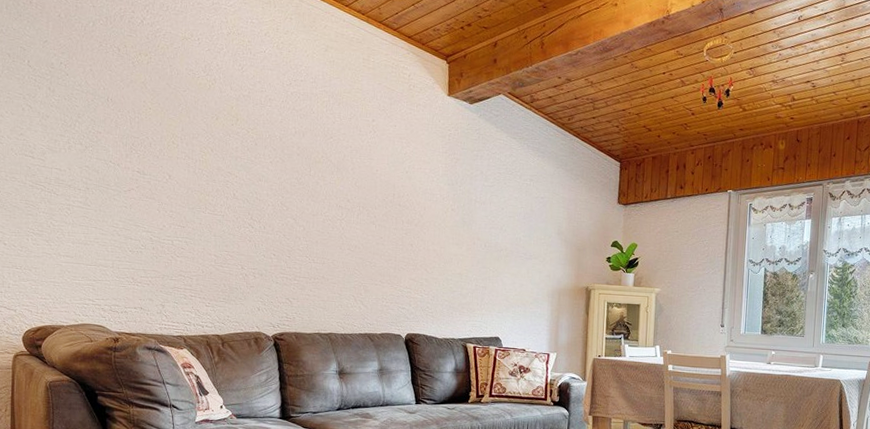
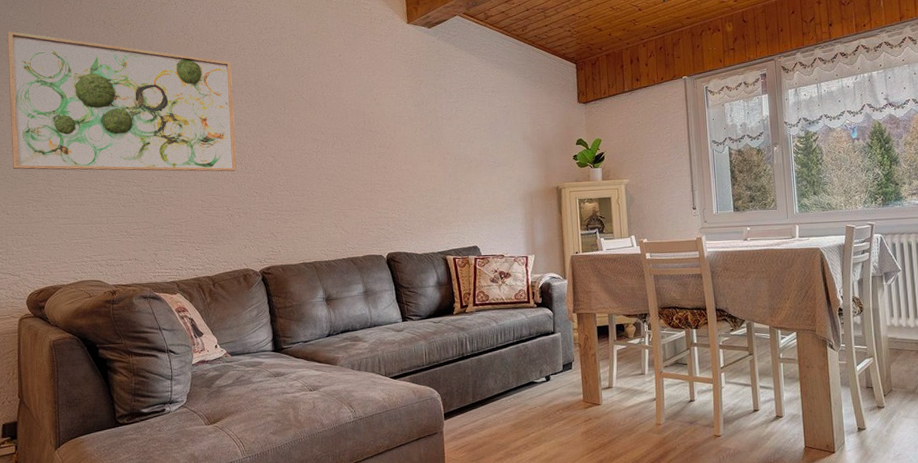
wall art: none [9,45,256,229] -> present [7,31,237,172]

